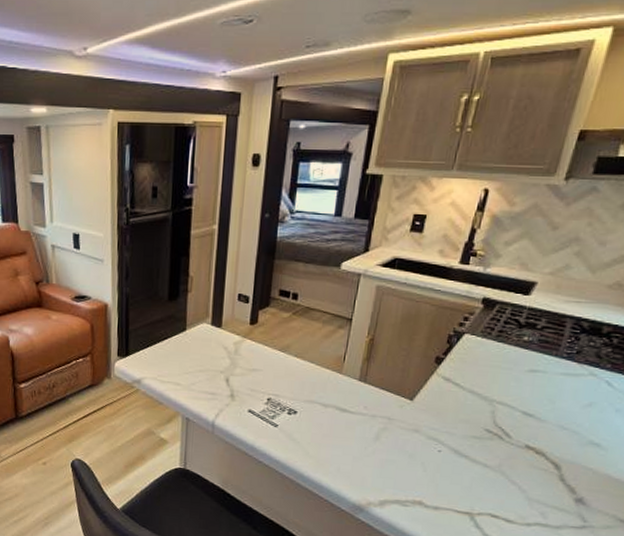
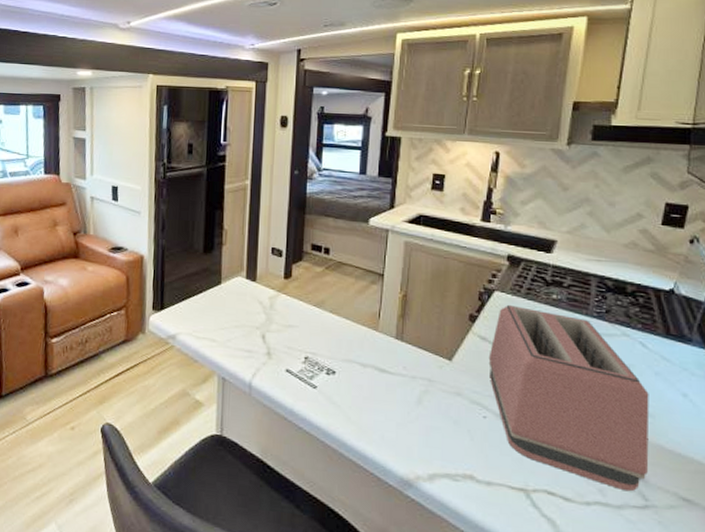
toaster: none [448,346,606,515] -> present [488,304,650,492]

